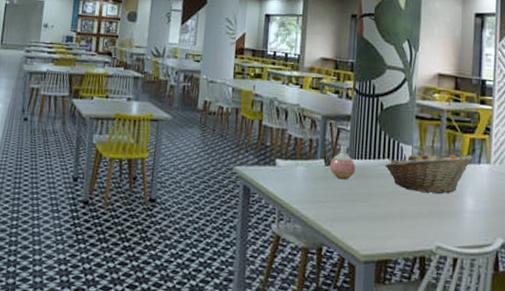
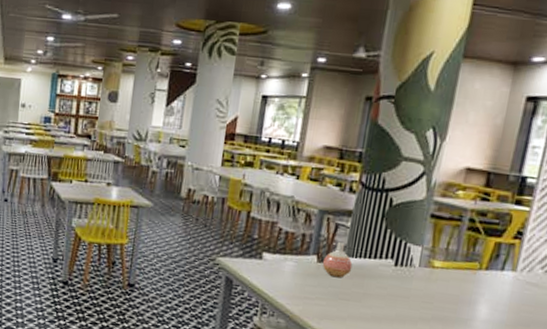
fruit basket: present [385,151,473,194] -> none [386,253,496,300]

